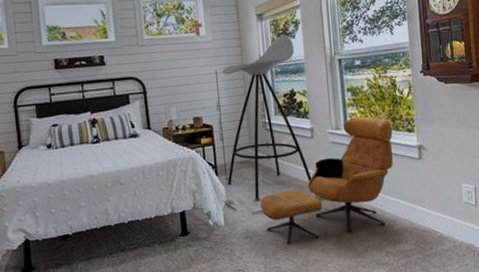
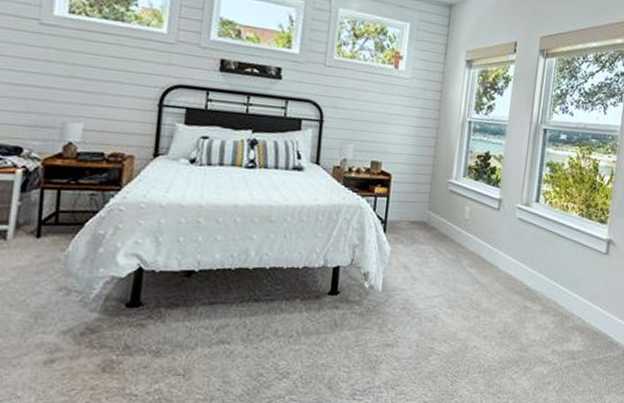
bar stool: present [215,34,322,214] -> none [386,89,500,284]
armchair: present [260,116,394,245] -> none [426,195,585,325]

